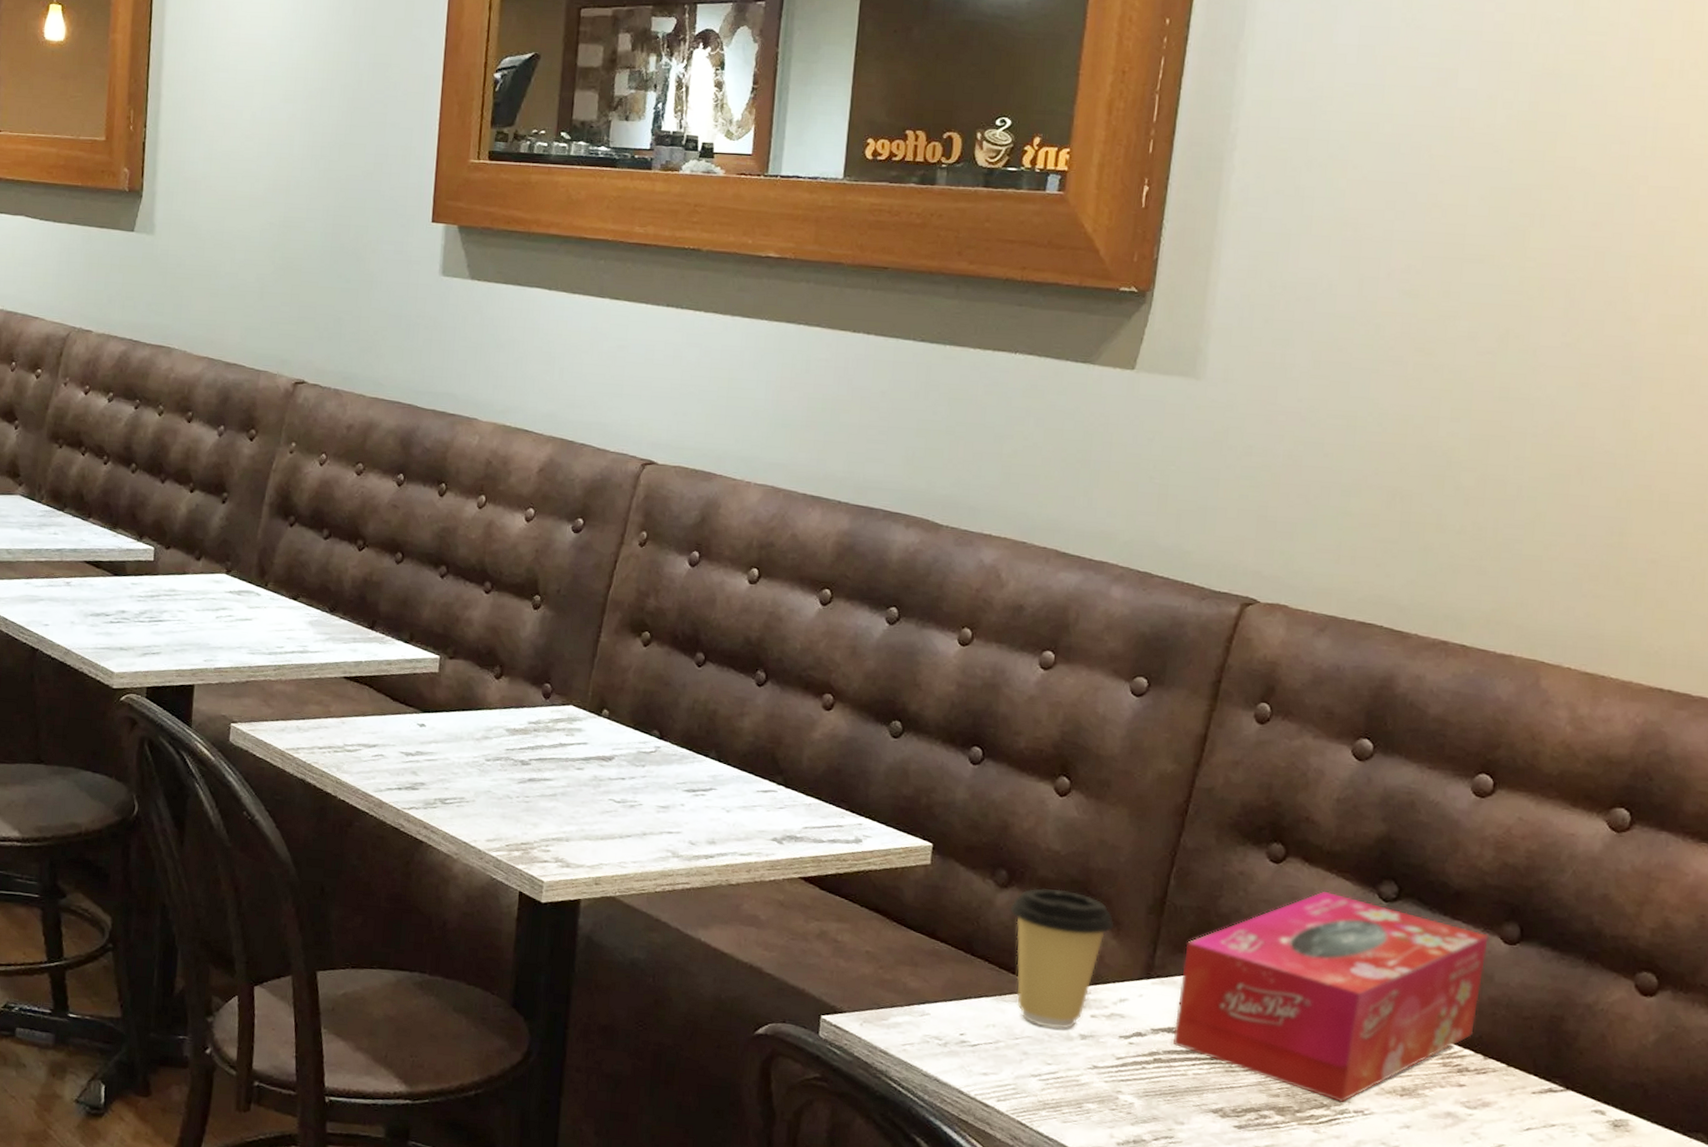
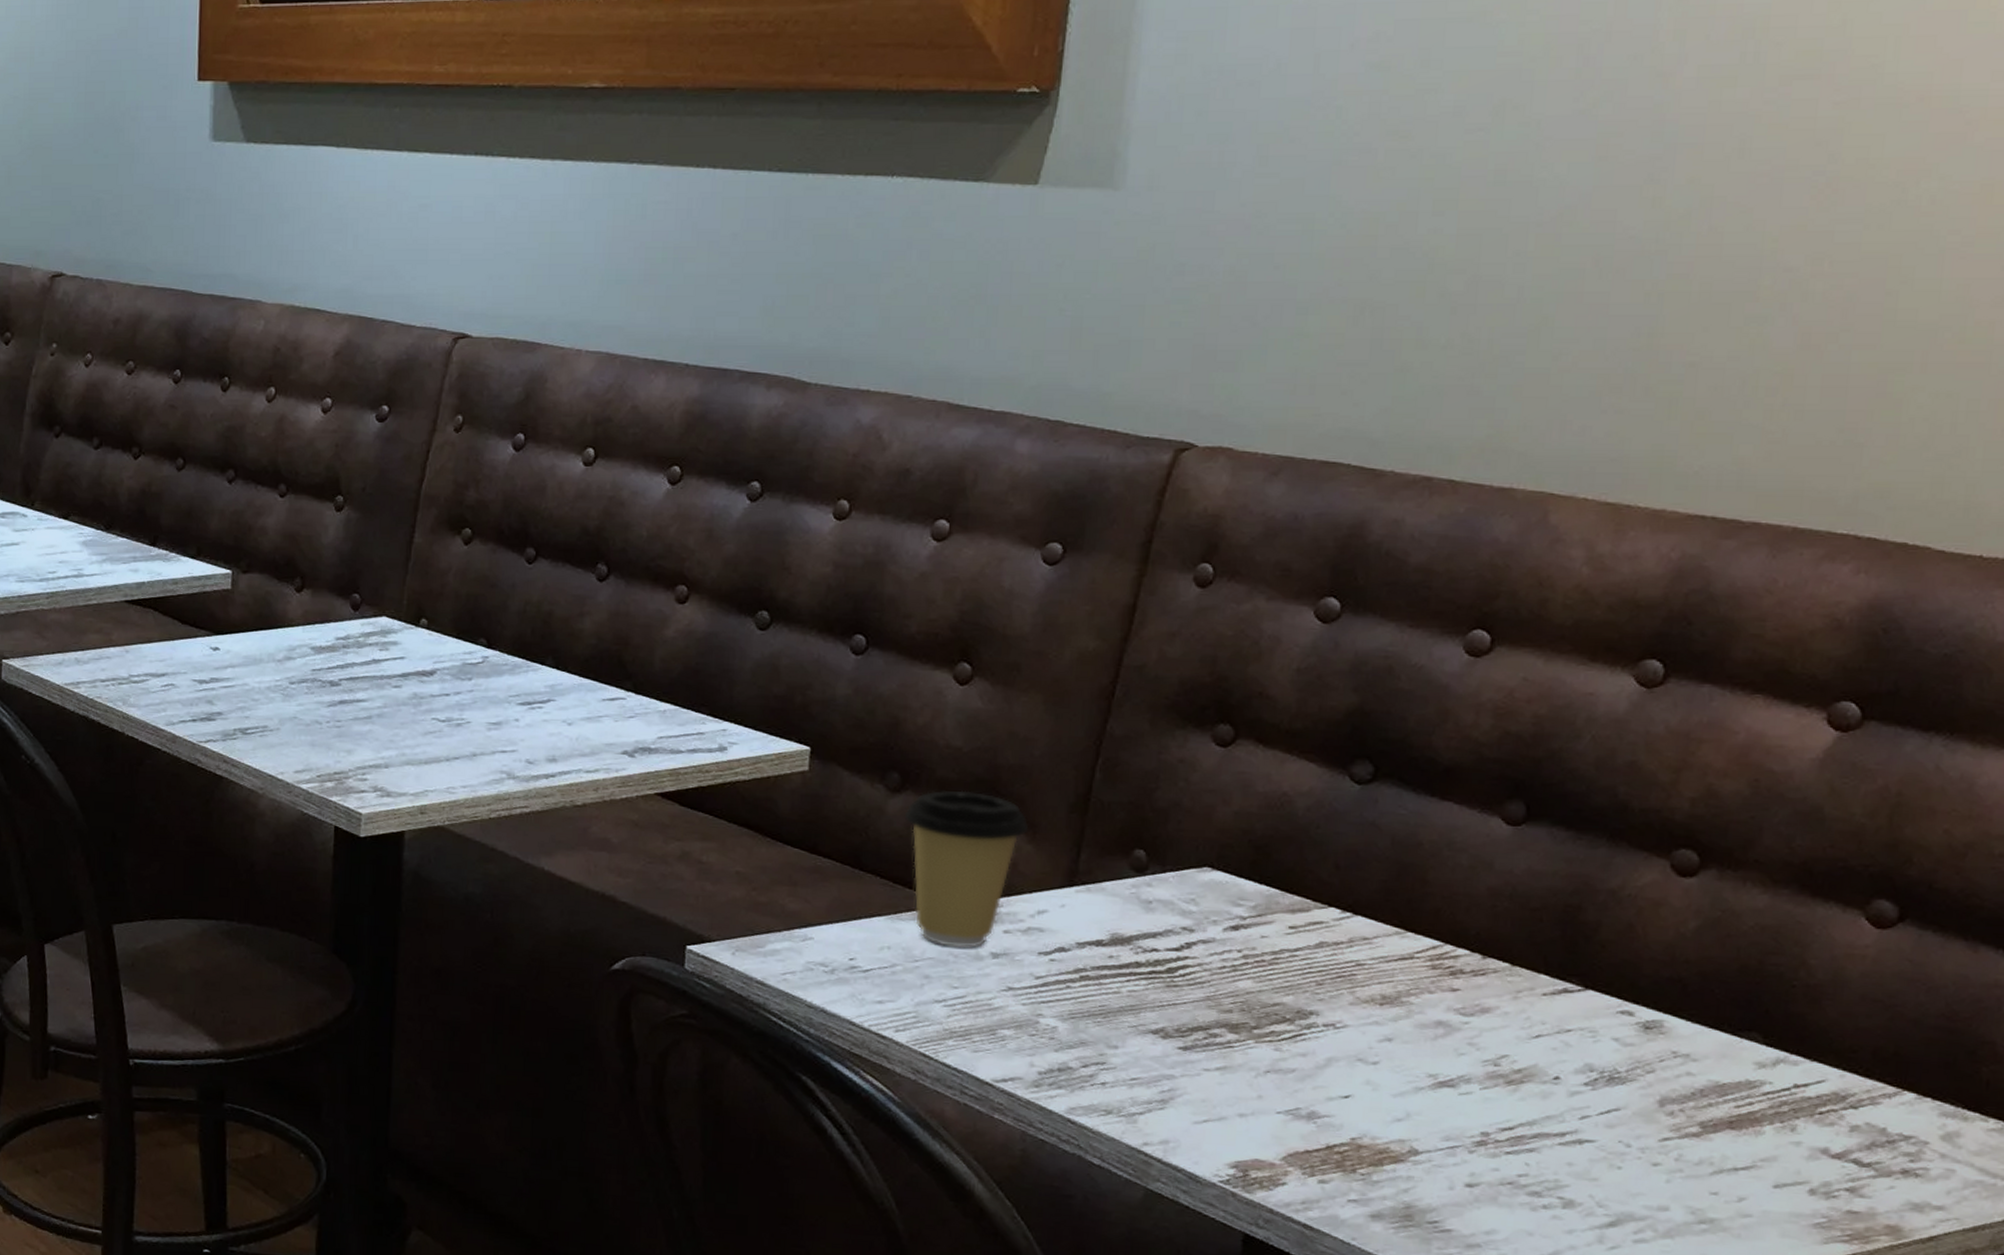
tissue box: present [1173,891,1489,1103] -> none [1103,775,1487,1016]

